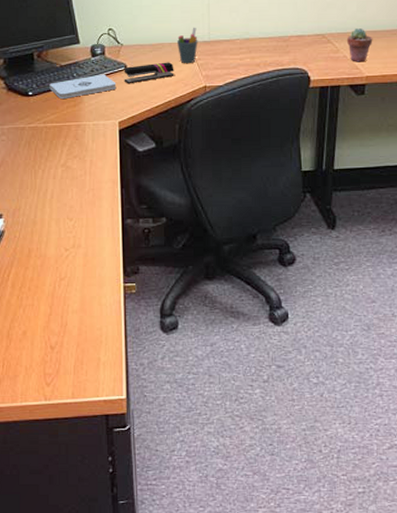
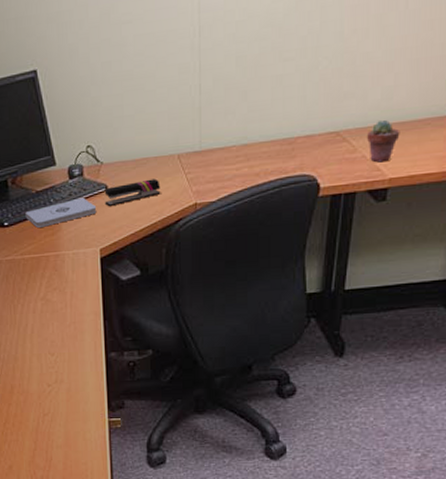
pen holder: present [176,27,198,64] -> none [163,135,188,180]

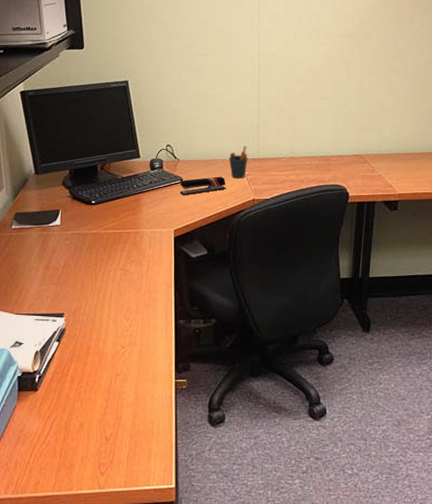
notepad: present [25,197,97,228] -> none [111,186,173,208]
pen holder: none [163,135,188,180] -> present [228,145,248,179]
potted succulent: present [367,120,400,163] -> none [382,151,405,181]

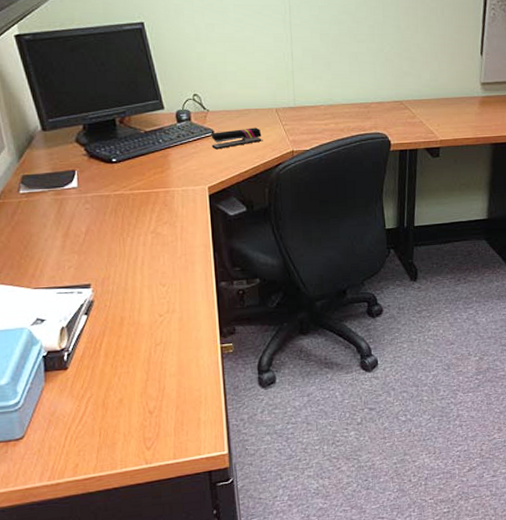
pen holder: present [228,145,248,179] -> none [263,93,284,130]

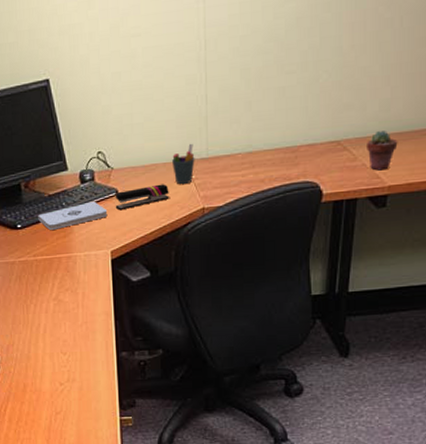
notepad: none [134,140,204,165] -> present [38,201,108,230]
pen holder: none [263,93,284,130] -> present [171,143,195,185]
potted succulent: none [422,96,445,127] -> present [367,131,398,171]

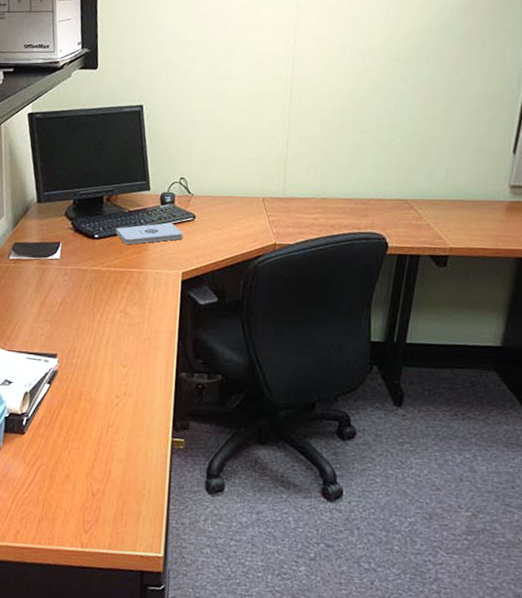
stapler: present [115,184,169,211] -> none [191,215,244,235]
pen holder: present [171,143,195,185] -> none [249,182,272,220]
potted succulent: present [367,131,398,171] -> none [432,196,461,233]

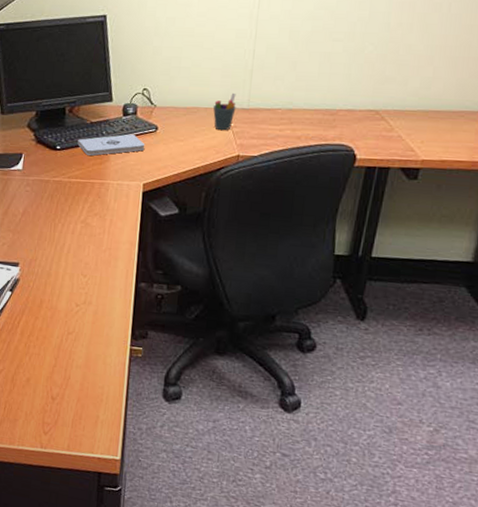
pen holder: none [249,182,272,220] -> present [213,92,236,131]

